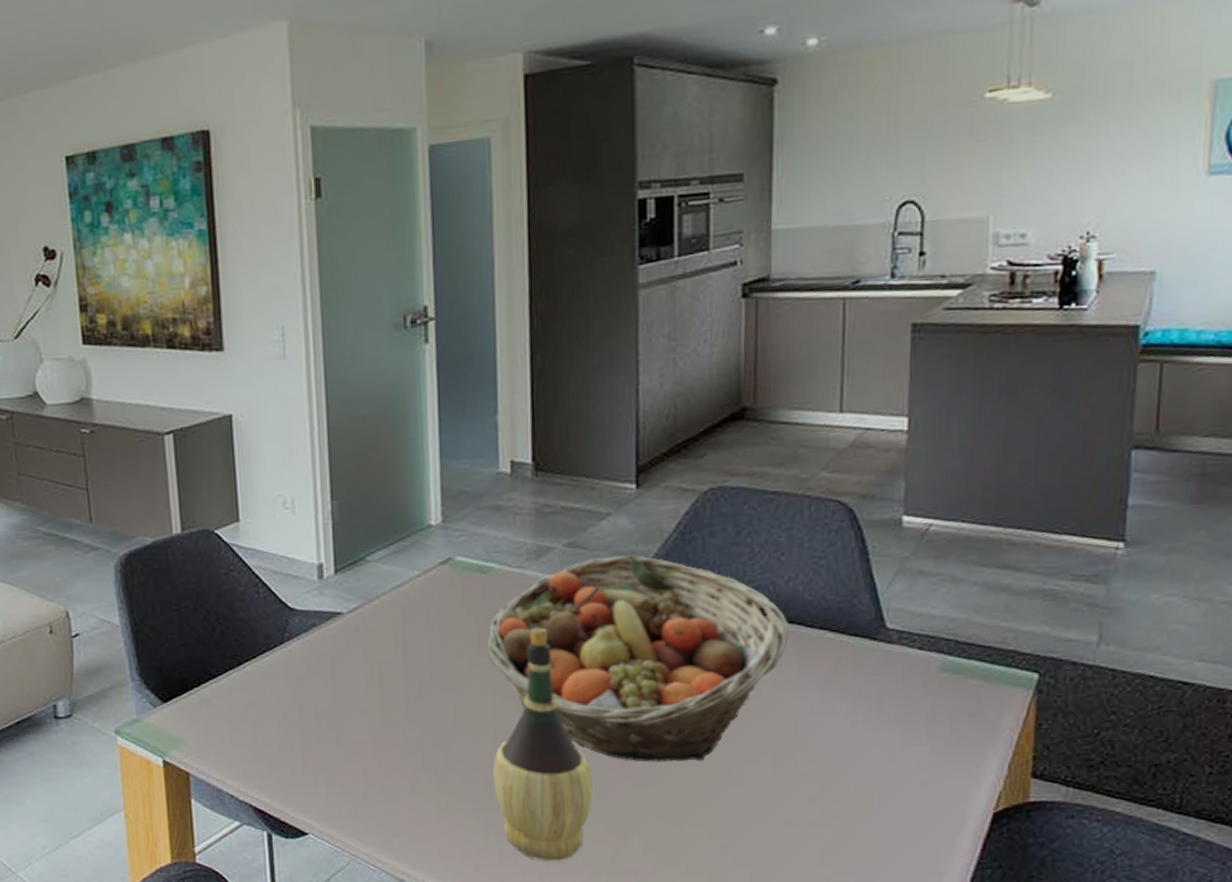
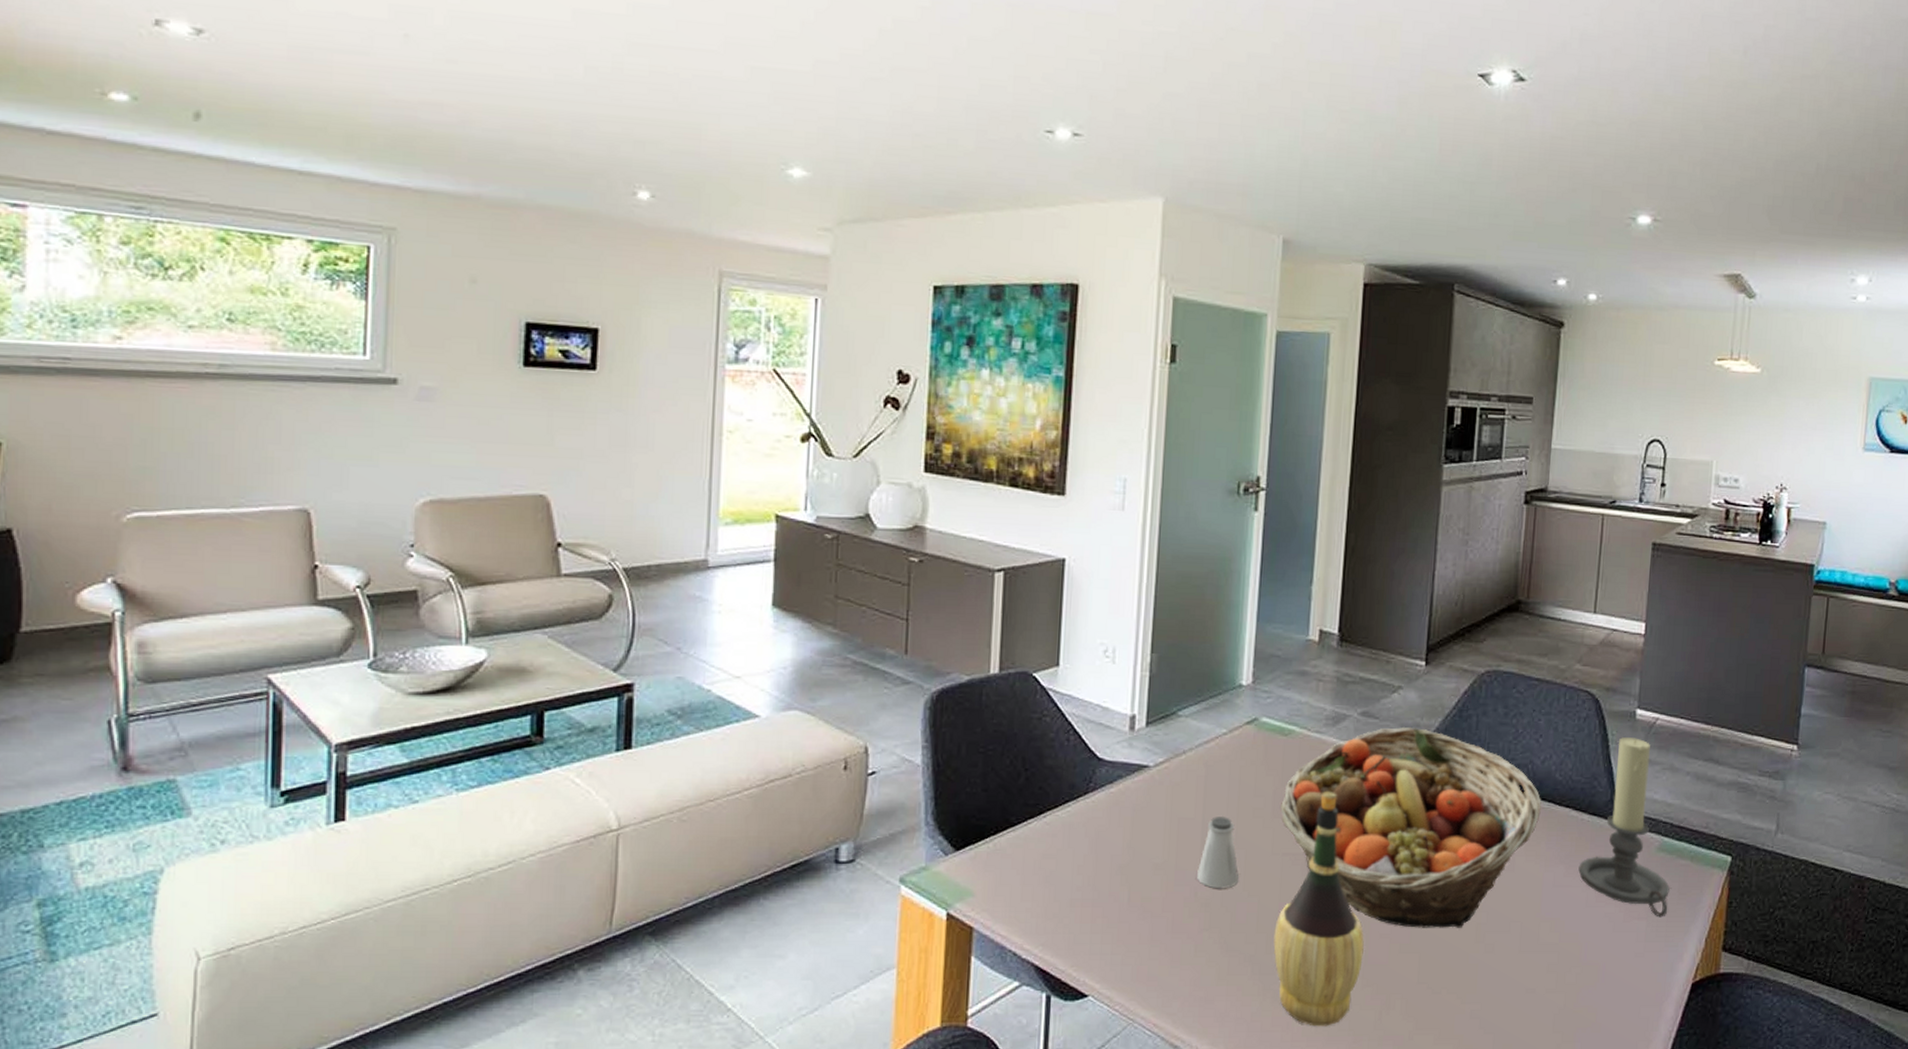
saltshaker: none [404,657,449,730] -> present [1197,815,1239,889]
candle holder: none [840,548,958,743] -> present [1578,737,1670,918]

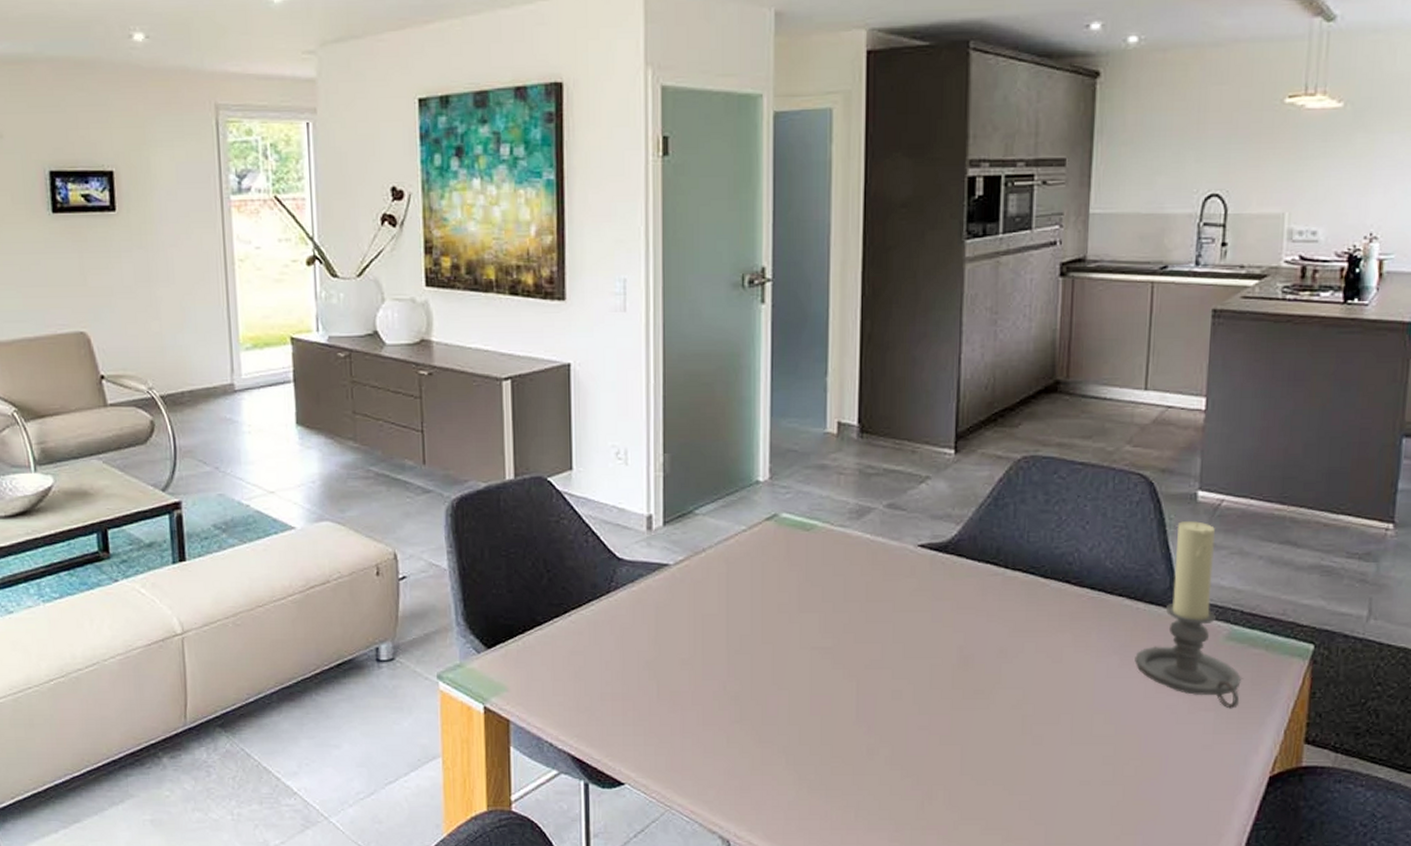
saltshaker: present [1197,815,1239,889] -> none [725,611,767,683]
wine bottle: present [1273,791,1365,1027] -> none [807,585,903,815]
fruit basket: present [1280,726,1542,928] -> none [806,517,1090,720]

